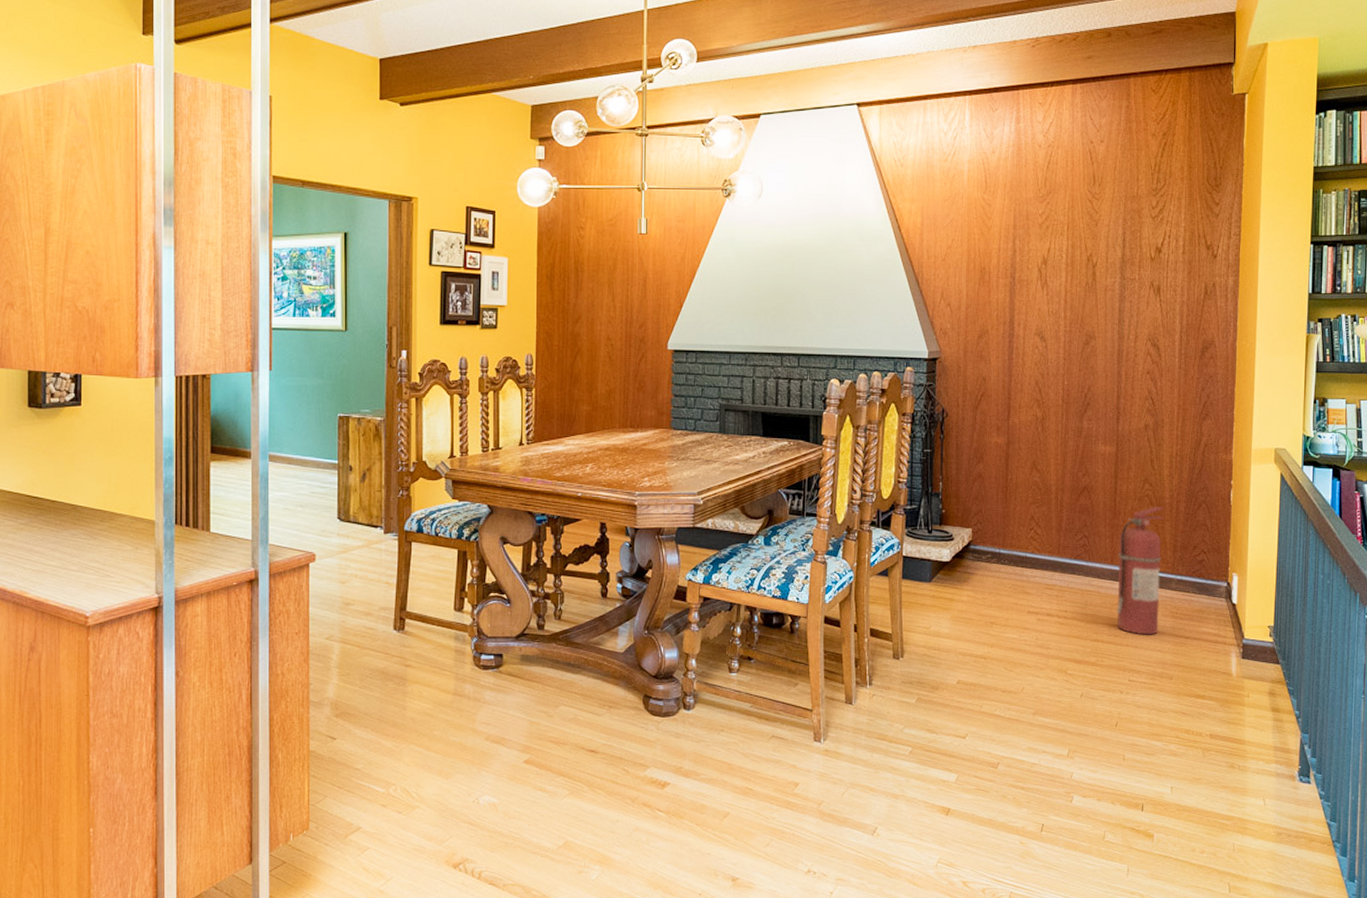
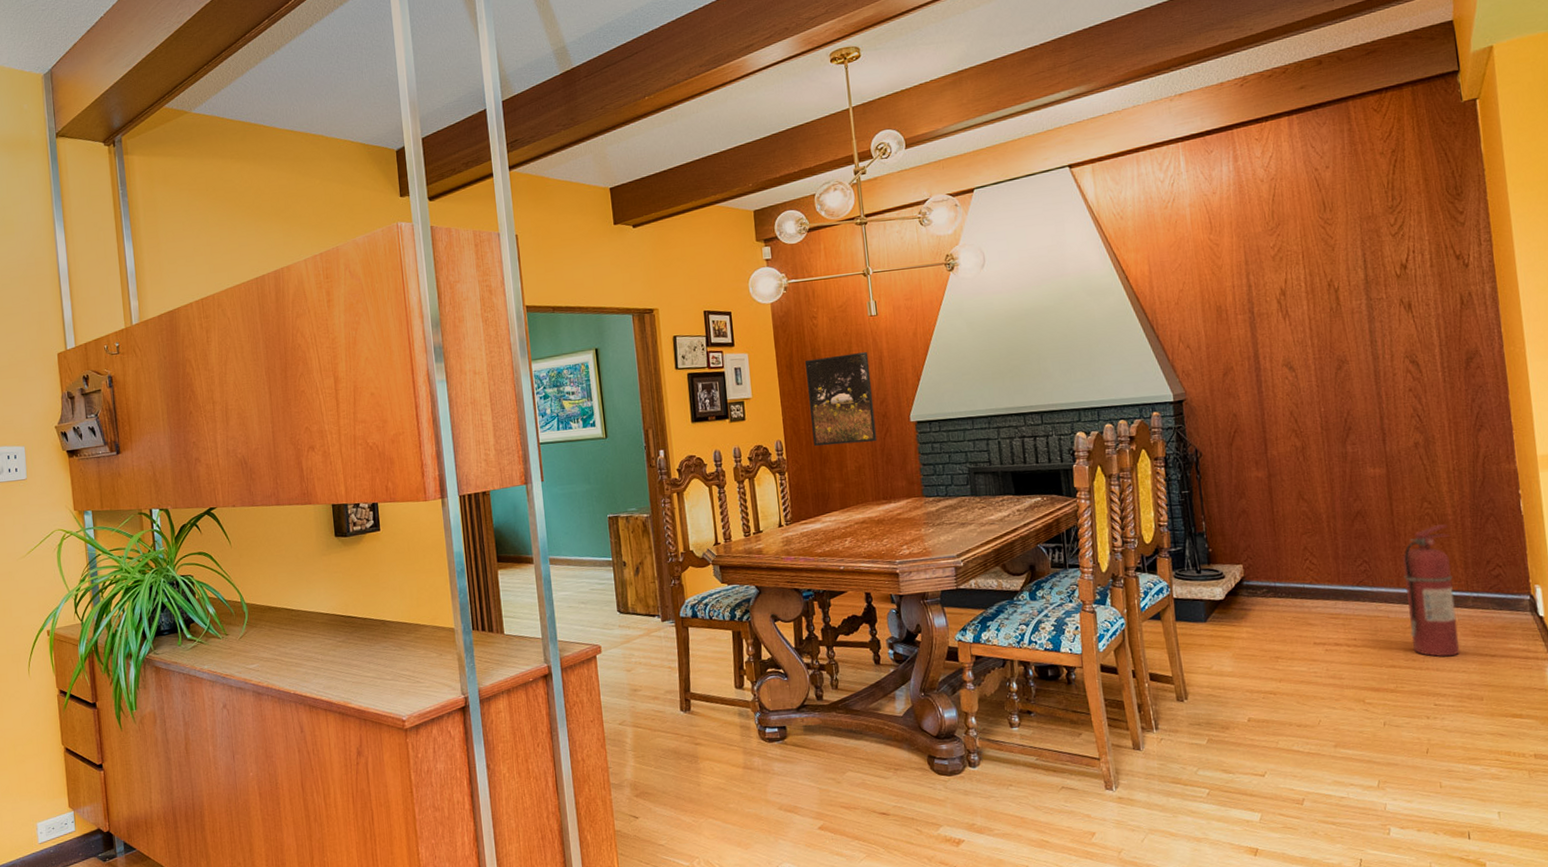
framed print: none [565,271,633,367] -> present [804,352,878,447]

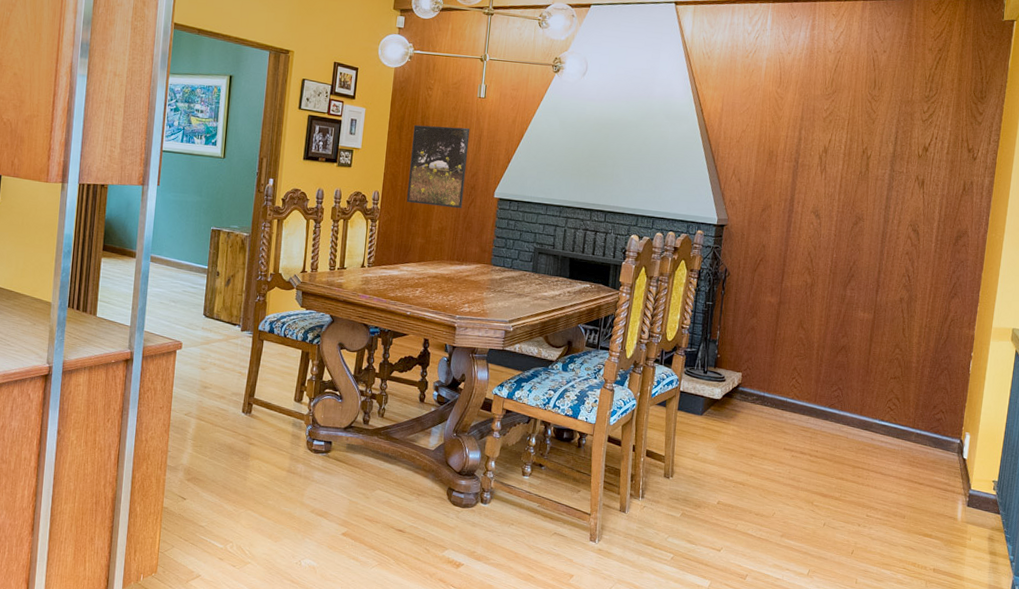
fire extinguisher: present [1402,524,1460,657] -> none [860,369,911,479]

